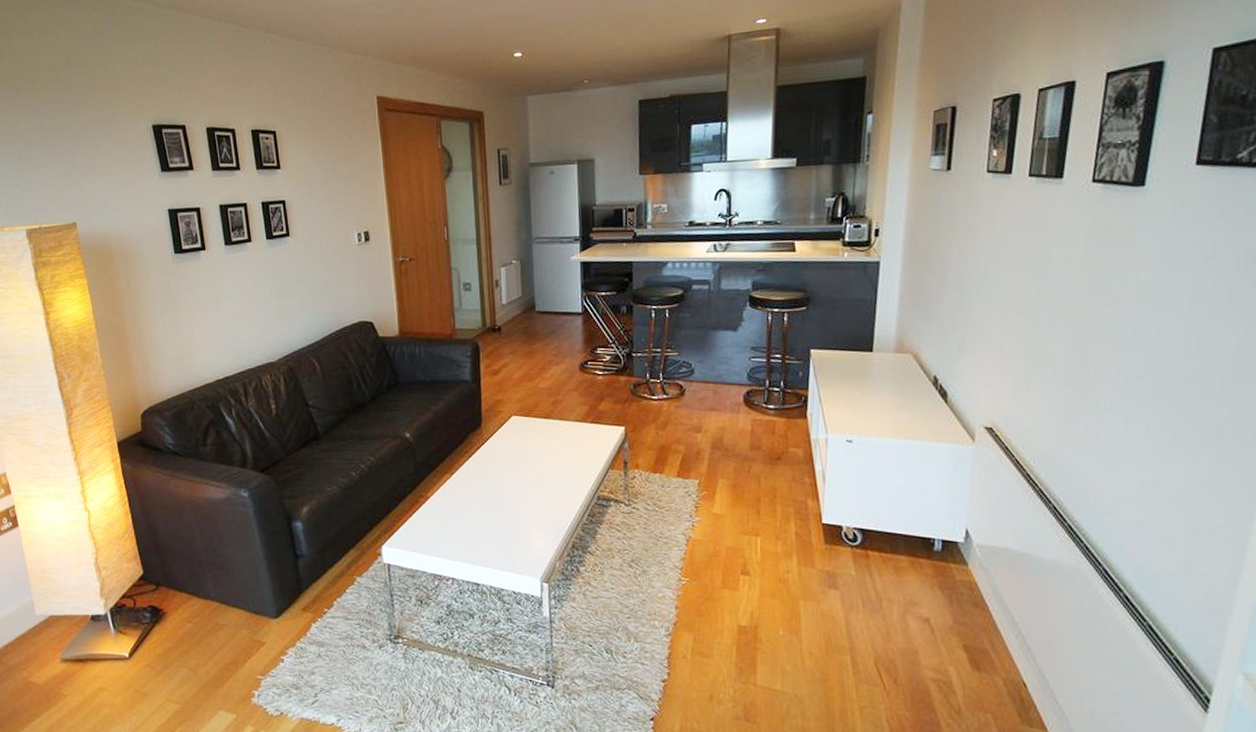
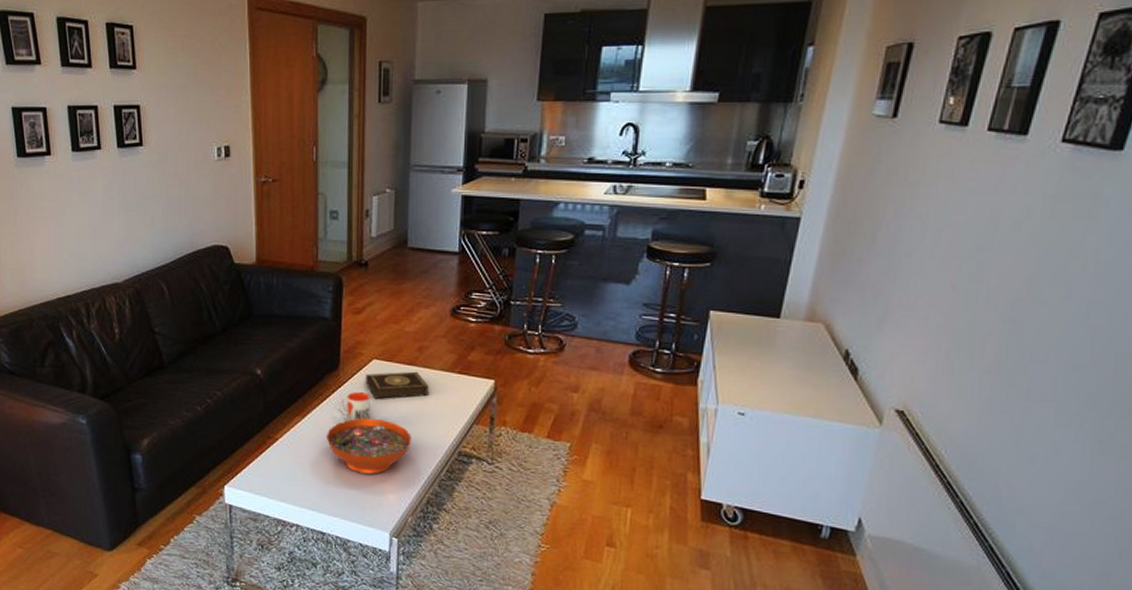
decorative bowl: none [474,470,554,524] -> present [326,417,412,474]
mug: none [484,447,513,476] -> present [340,392,370,422]
book: none [506,424,567,452] -> present [365,371,430,399]

